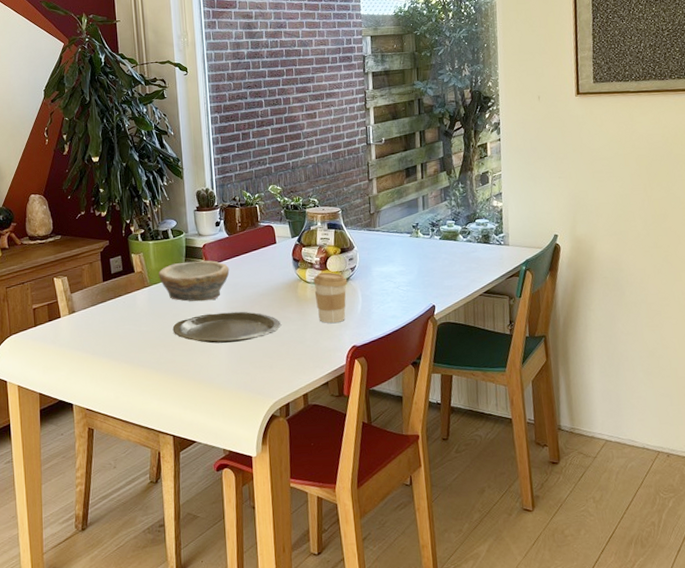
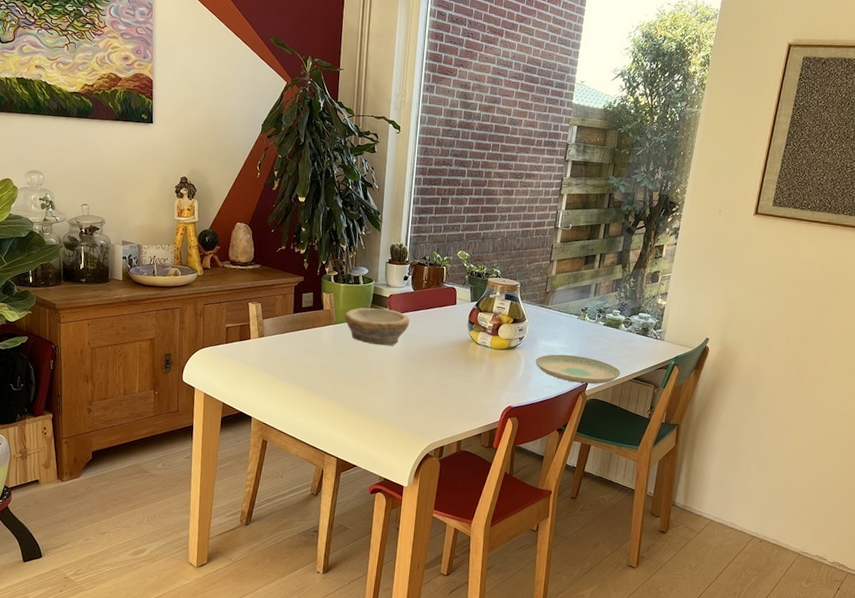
plate: present [172,311,282,344] -> none [350,357,449,387]
coffee cup: present [313,272,348,323] -> none [483,337,514,384]
plate: none [372,277,469,308] -> present [535,354,621,384]

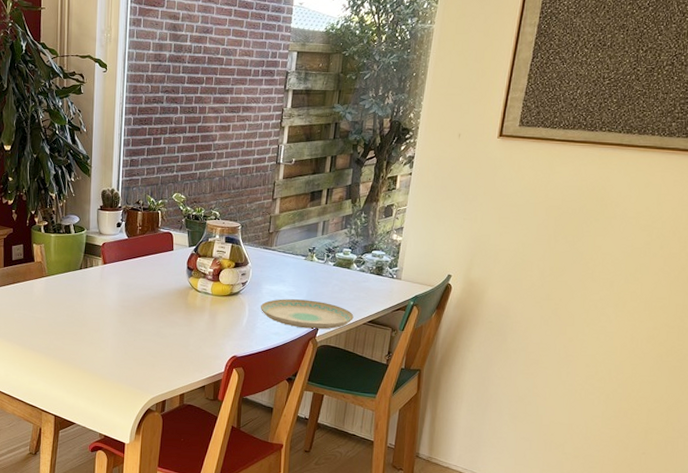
bowl: present [345,307,410,346] -> none [57,257,125,297]

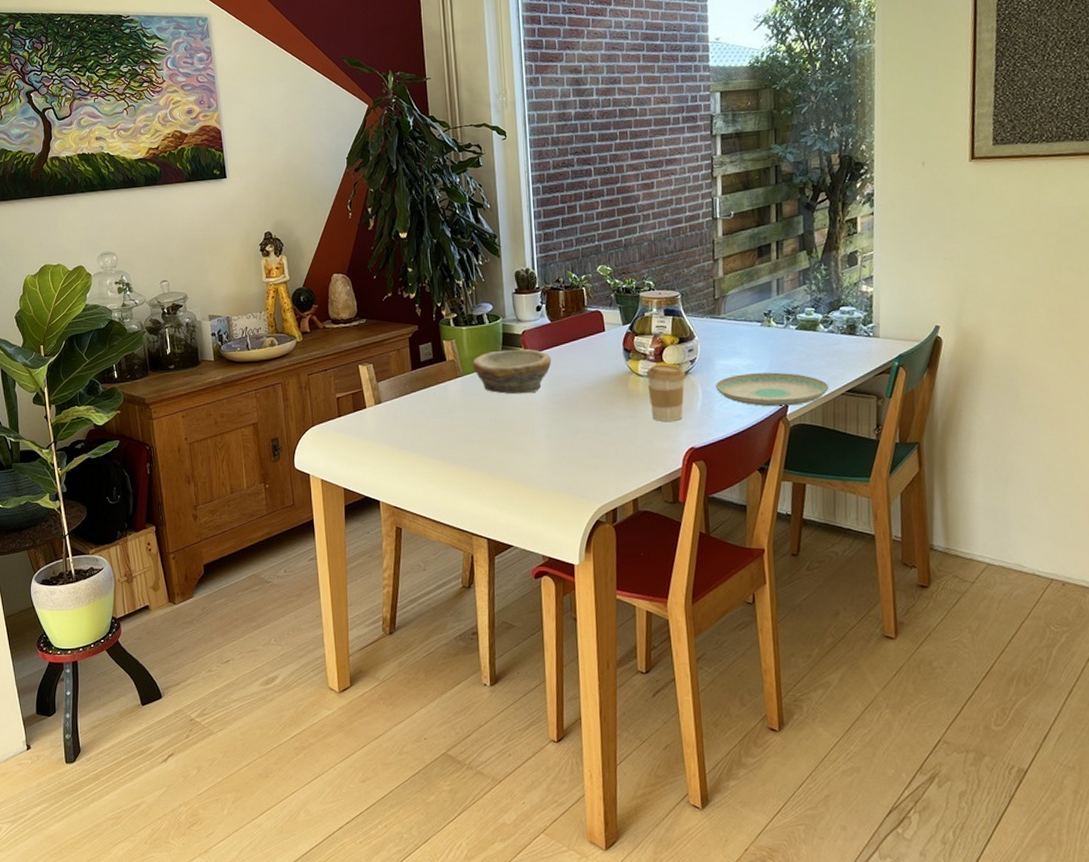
bowl: none [57,257,125,297] -> present [473,348,552,395]
coffee cup: none [203,283,237,332] -> present [646,364,686,422]

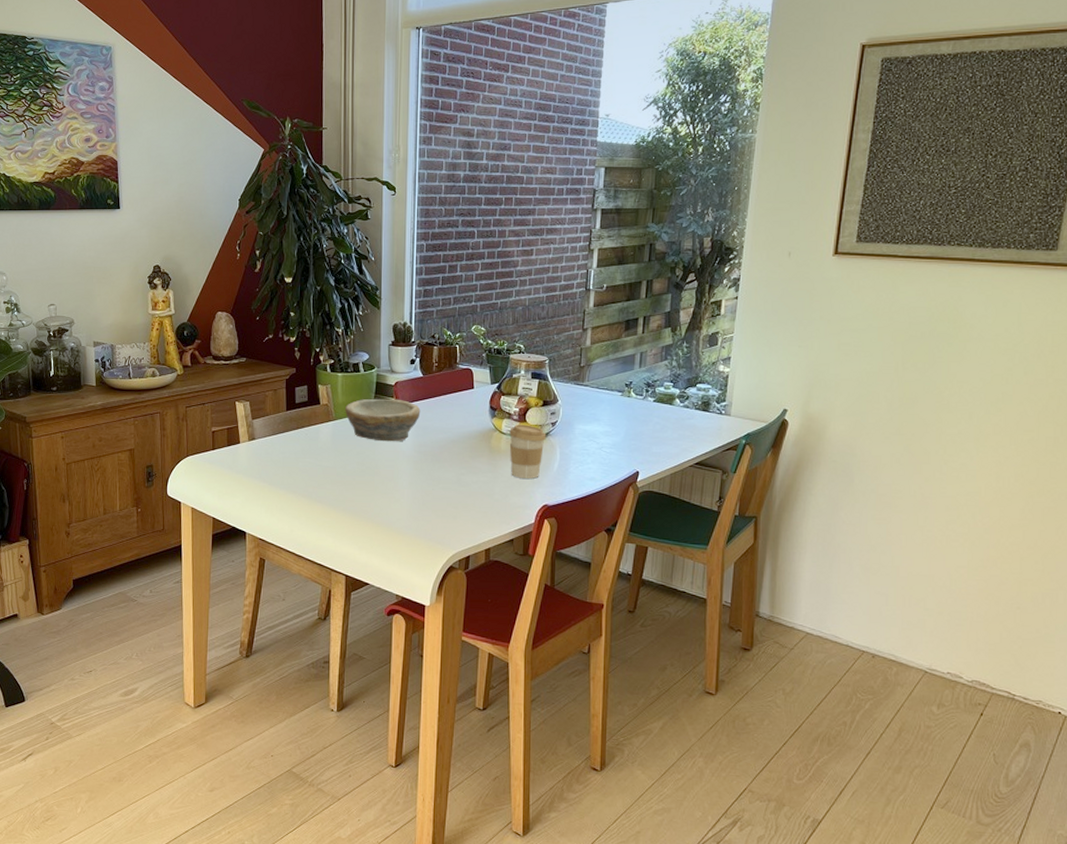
plate: present [715,372,829,407] -> none [572,440,679,473]

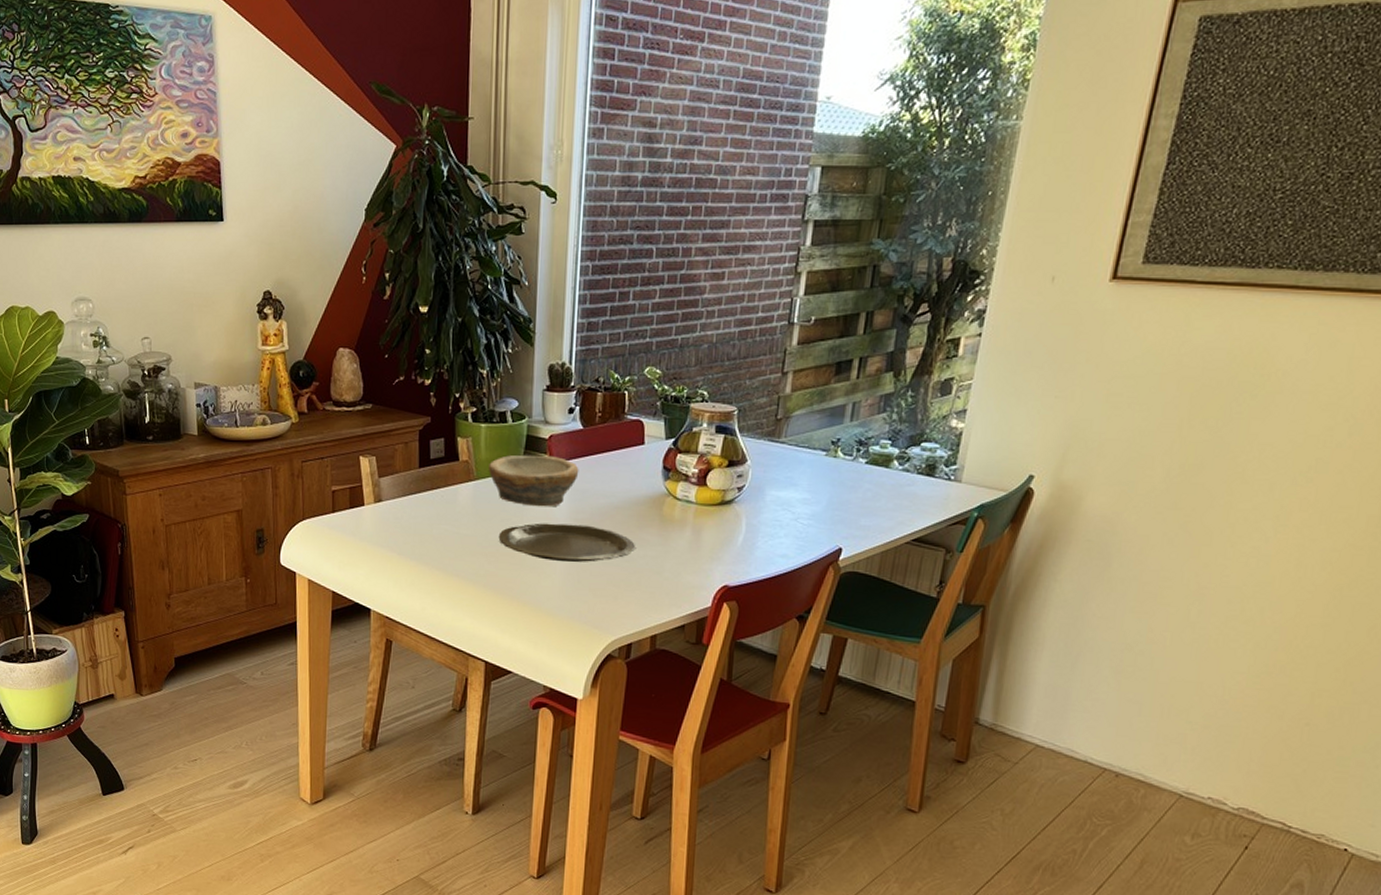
plate: none [354,455,470,488] -> present [498,523,636,562]
coffee cup: present [509,424,546,479] -> none [684,488,731,554]

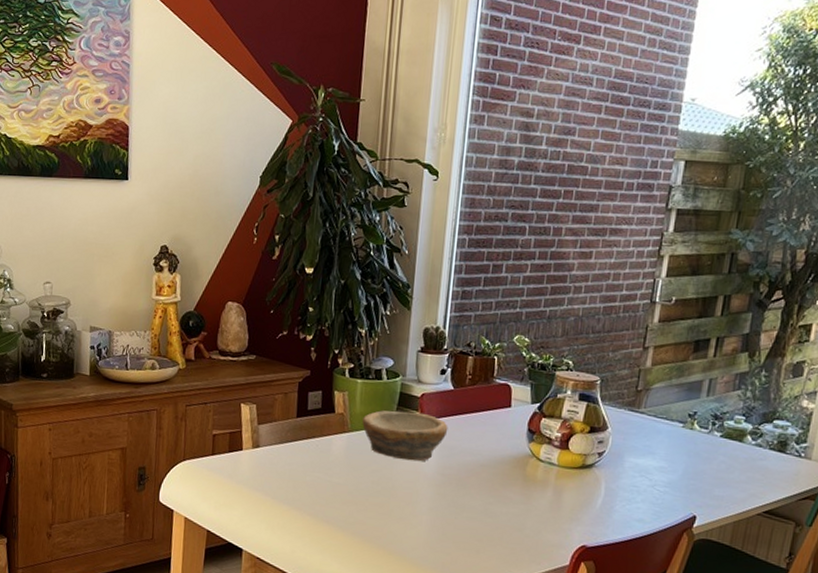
plate: present [498,523,636,562] -> none [368,476,500,516]

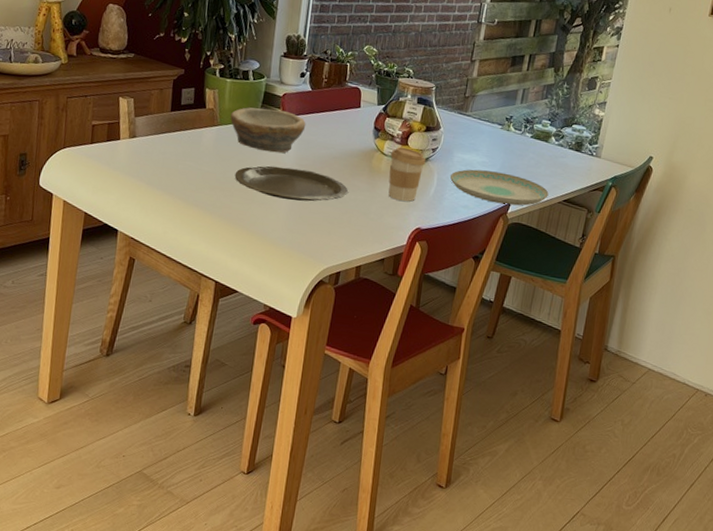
plate: none [368,476,500,516] -> present [234,165,349,202]
coffee cup: none [546,451,591,515] -> present [388,147,426,202]
plate: none [620,476,745,519] -> present [449,169,549,206]

